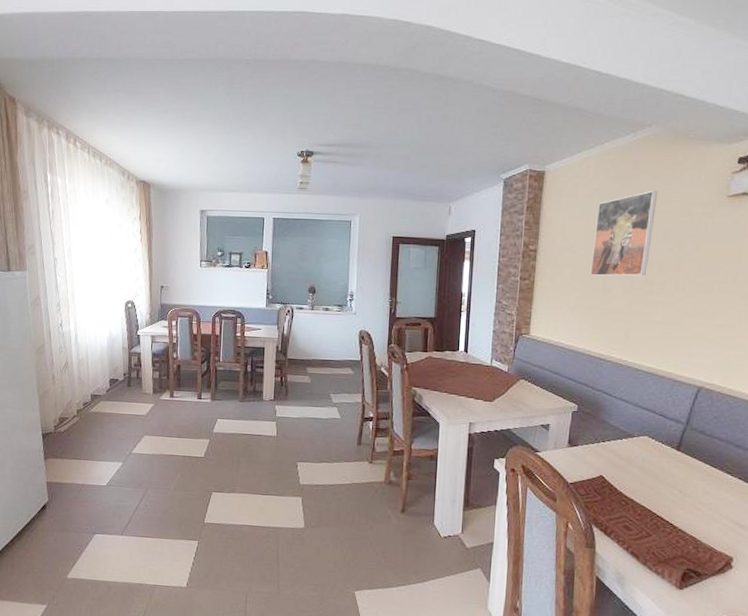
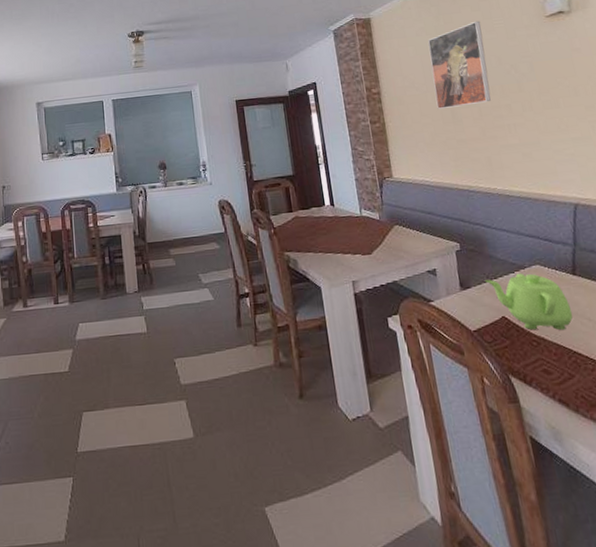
teapot: none [593,440,666,496] -> present [485,273,573,331]

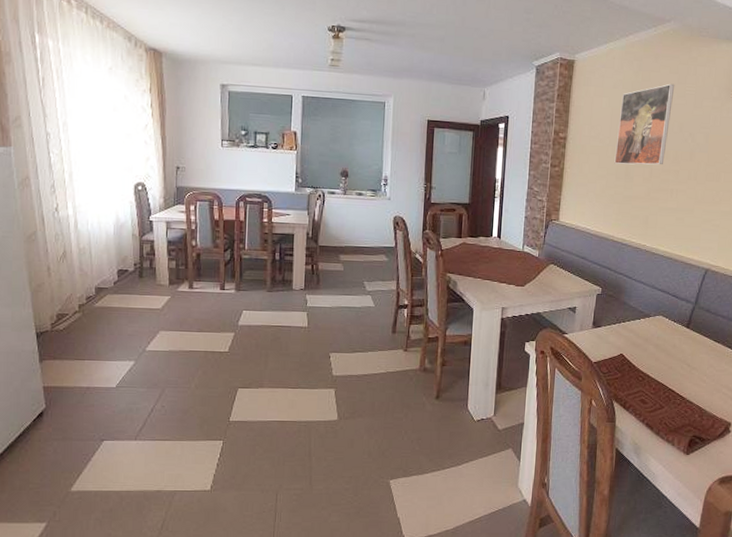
teapot: present [485,273,573,331] -> none [614,320,677,371]

